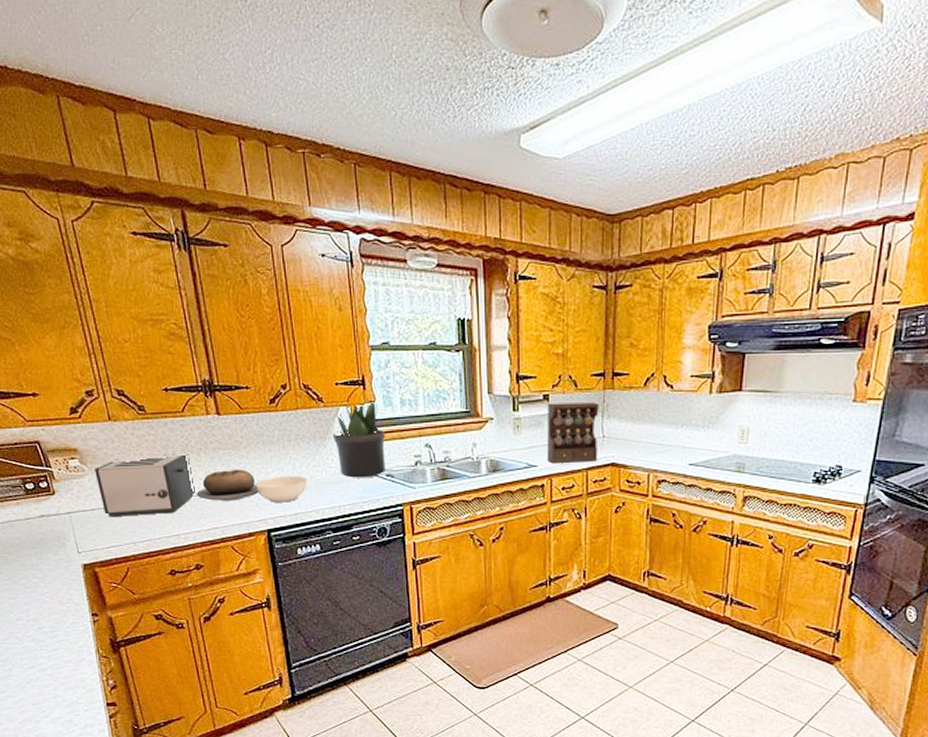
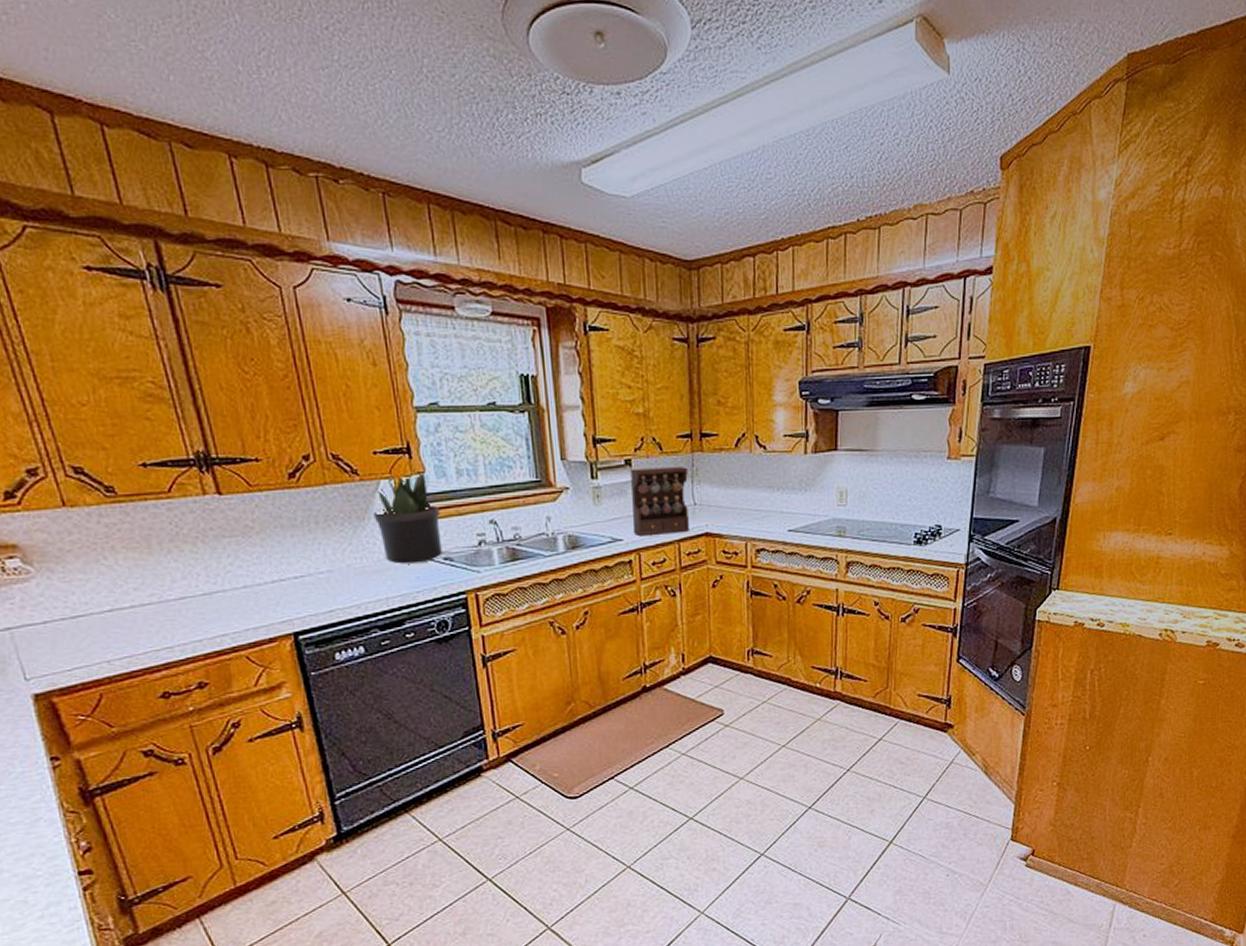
toaster: present [95,453,195,517] -> none [45,543,192,631]
bread: present [196,470,259,501] -> none [194,561,280,602]
bowl: present [255,475,308,502] -> none [273,564,344,599]

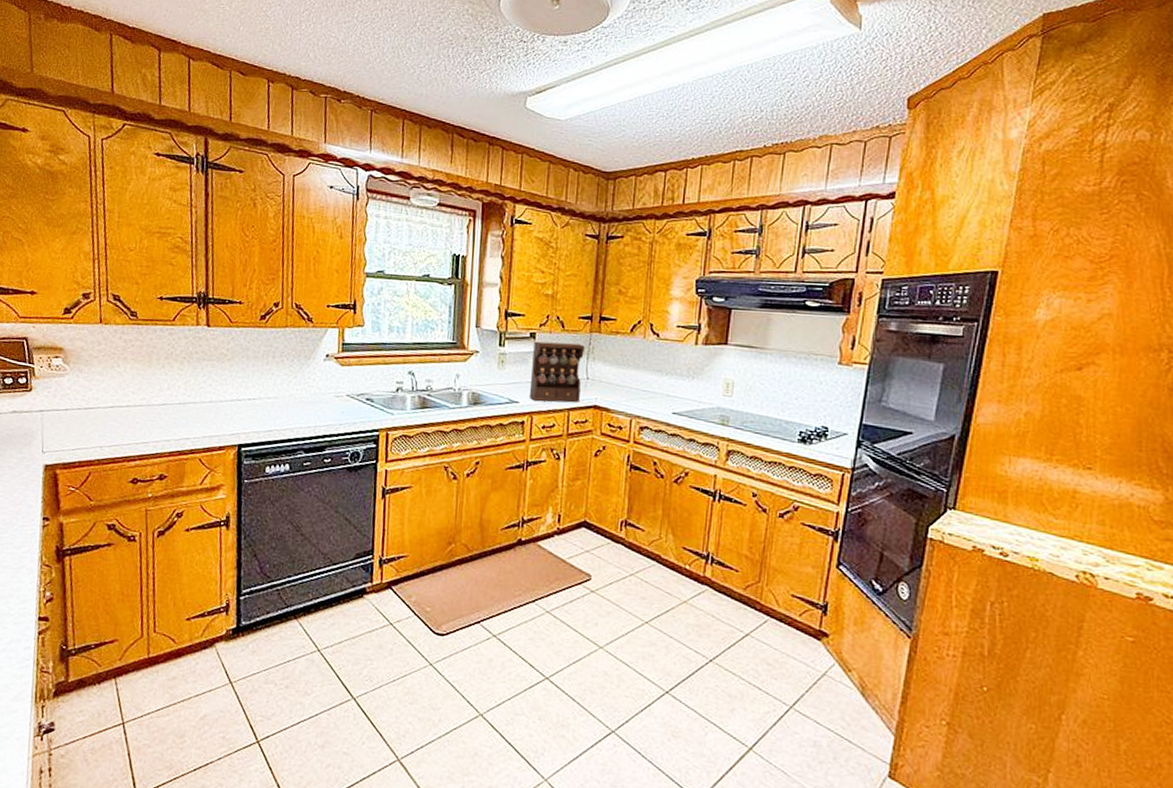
planter: present [374,472,442,564] -> none [318,325,370,401]

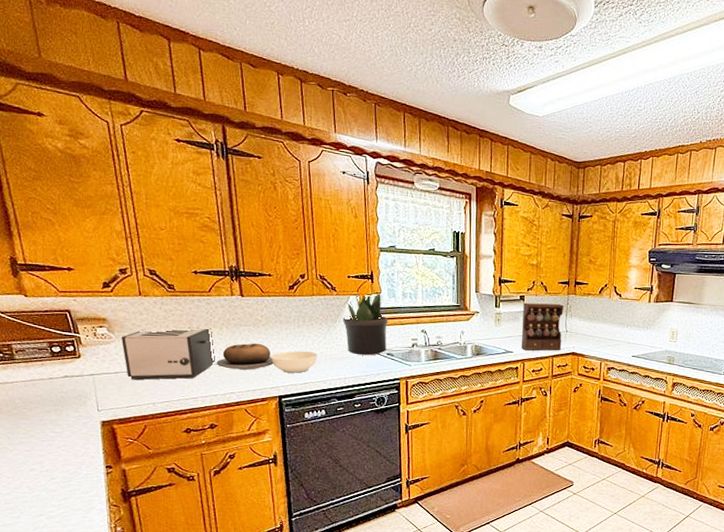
toaster: none [76,360,172,420] -> present [122,327,215,380]
bread: none [173,381,236,413] -> present [216,343,274,370]
bowl: none [233,391,287,418] -> present [270,350,318,373]
planter: none [318,325,370,401] -> present [344,292,388,356]

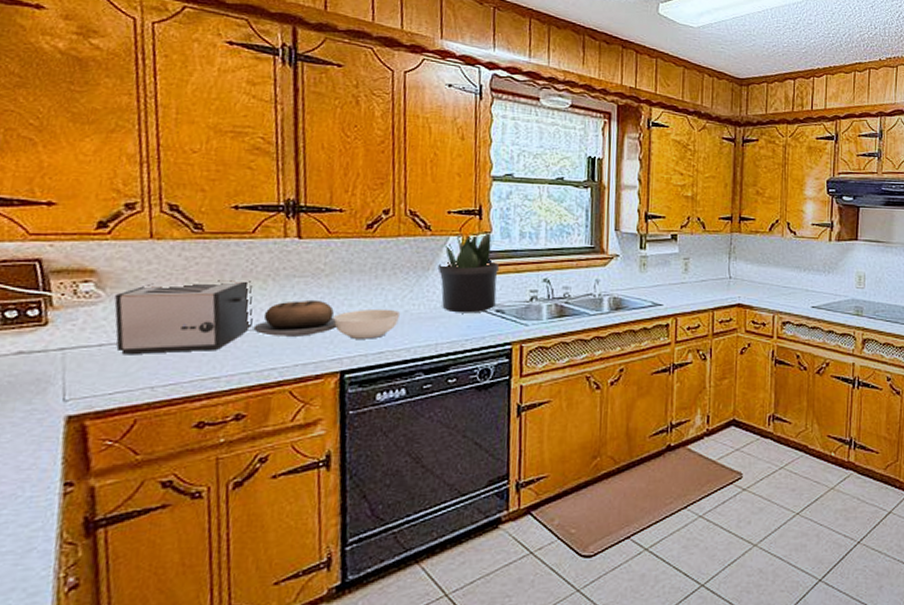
spice rack: present [522,303,564,351] -> none [674,243,726,303]

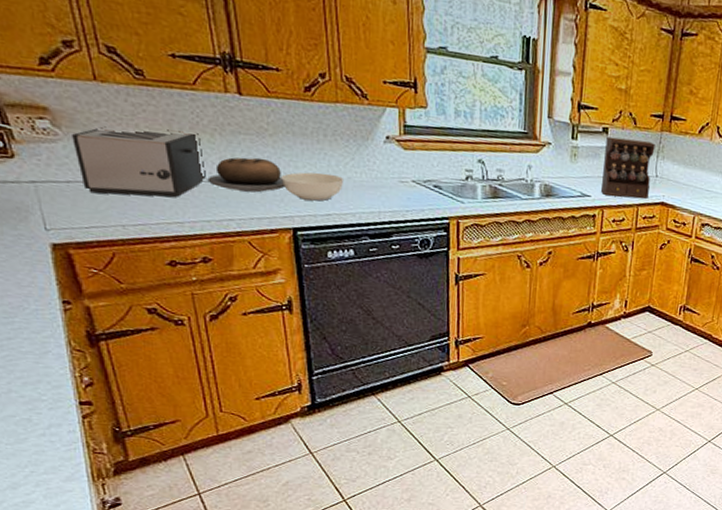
planter: present [439,231,499,314] -> none [378,106,435,187]
spice rack: none [674,243,726,303] -> present [601,136,655,199]

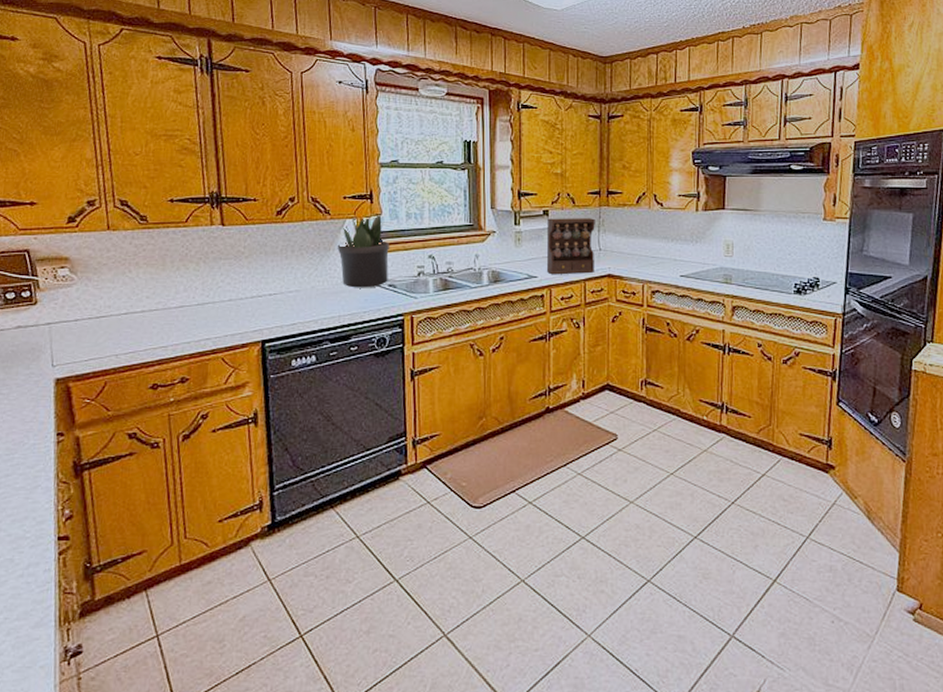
toaster: present [72,126,206,198] -> none [84,262,190,328]
bread: present [207,157,285,193] -> none [191,280,257,311]
bowl: present [281,172,344,201] -> none [253,285,308,312]
planter: none [378,106,435,187] -> present [338,214,389,288]

